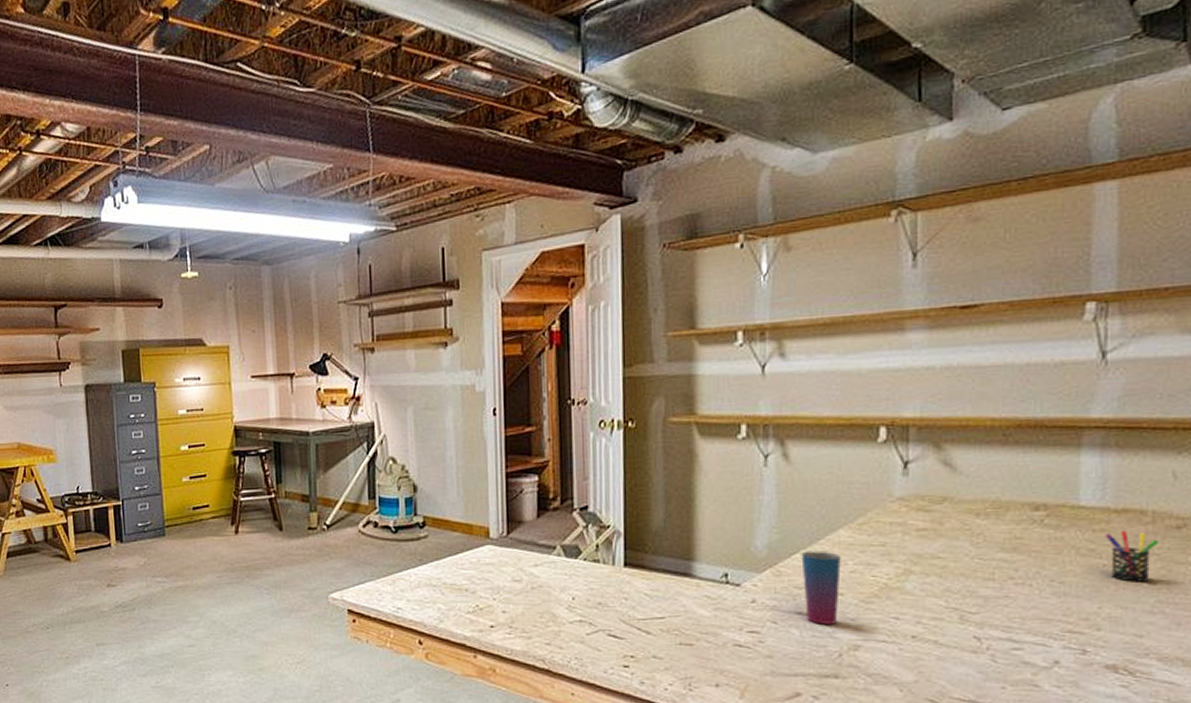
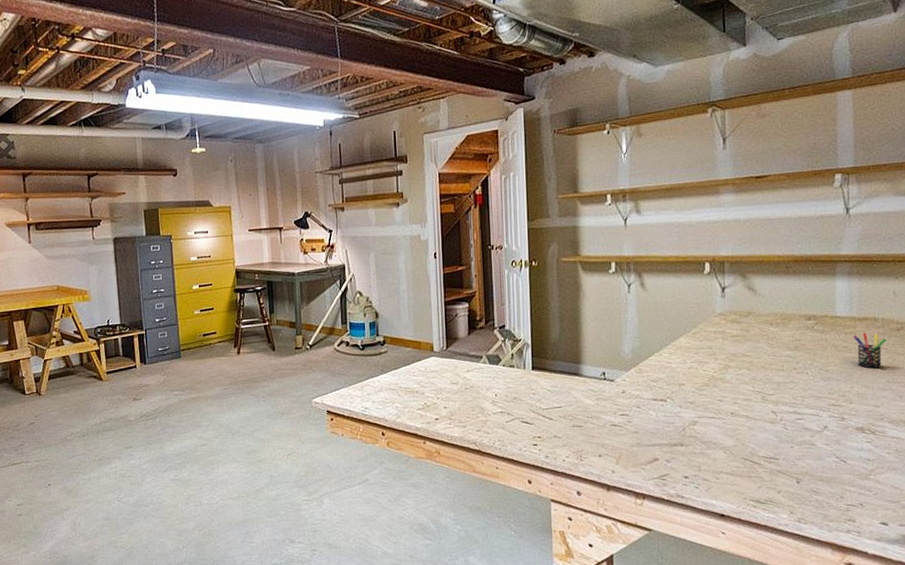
cup: present [801,550,841,624] -> none [655,353,682,407]

